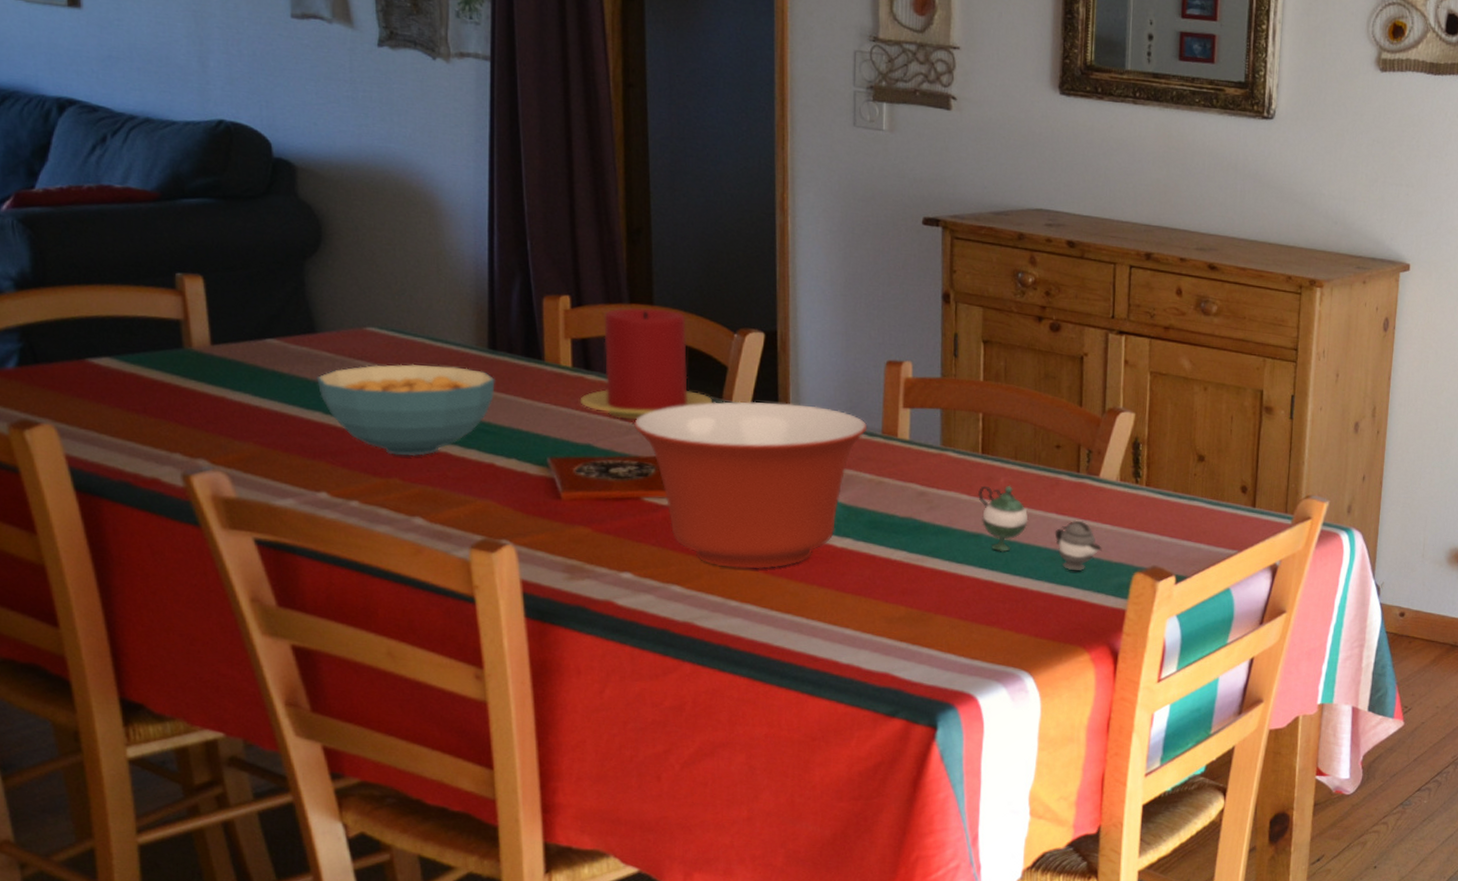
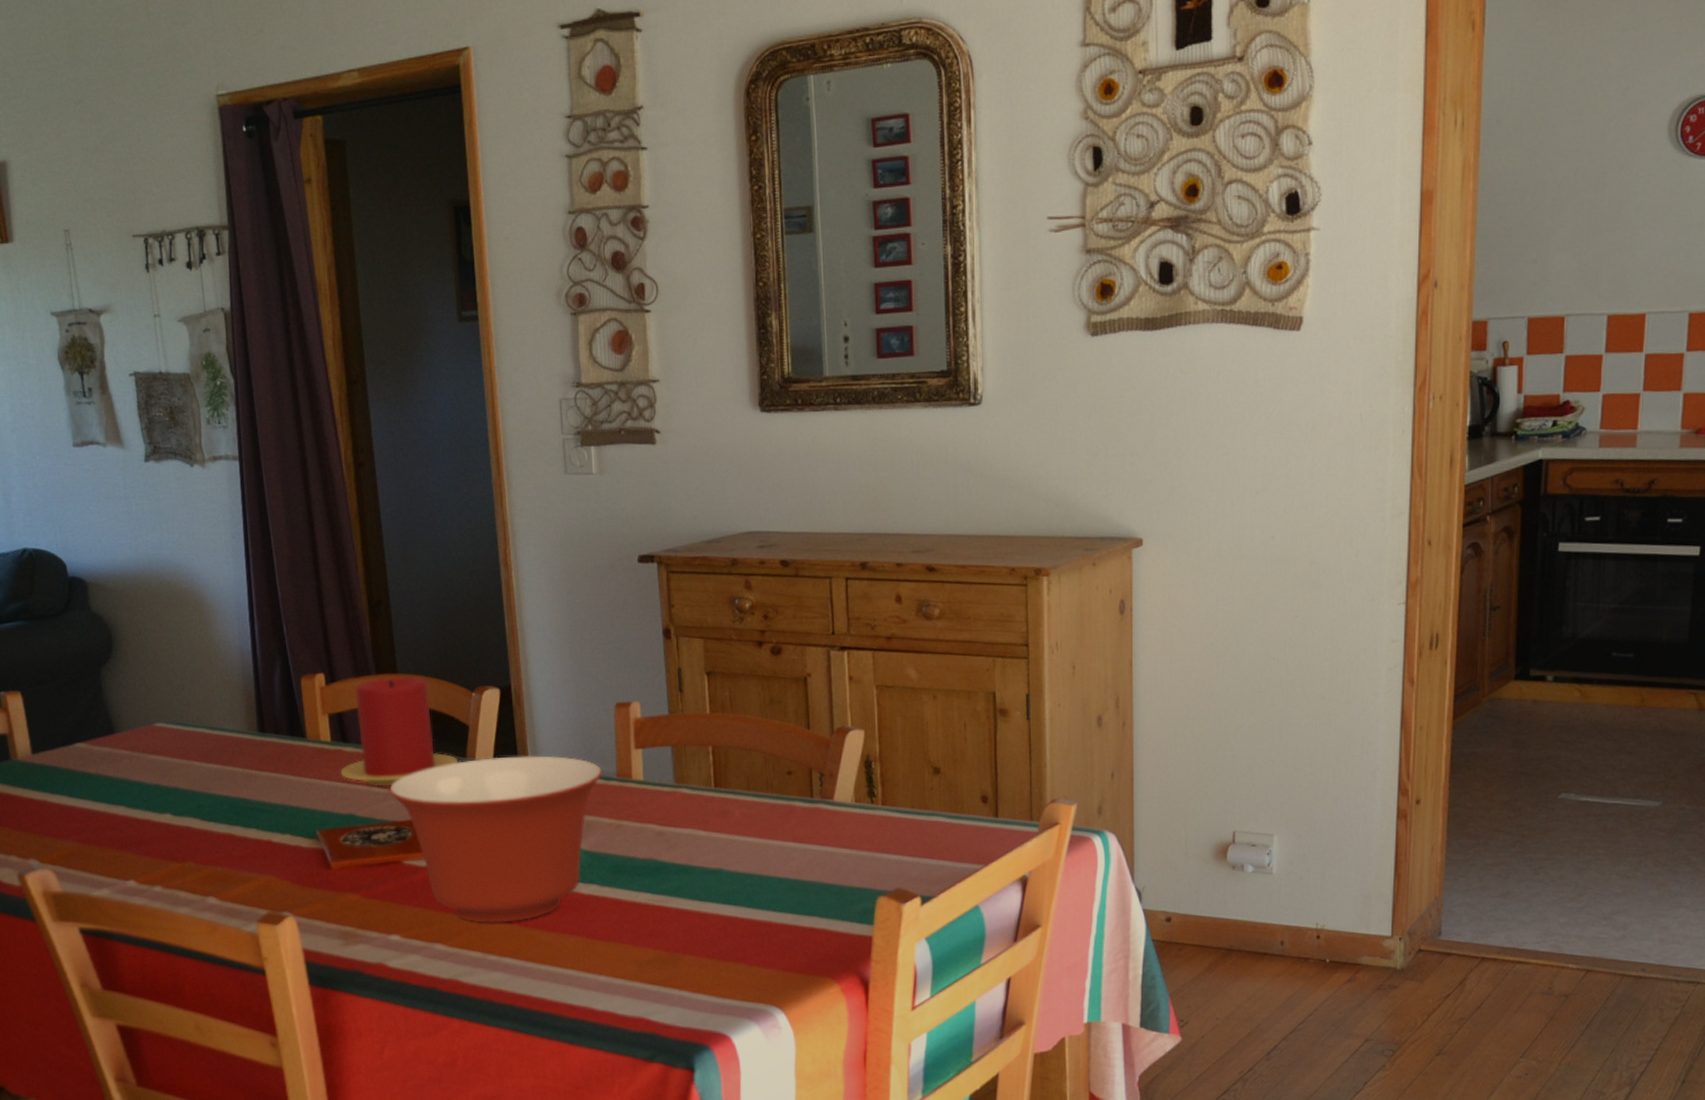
cereal bowl: present [317,363,495,456] -> none [118,752,267,840]
teapot: present [977,485,1102,571] -> none [713,817,843,900]

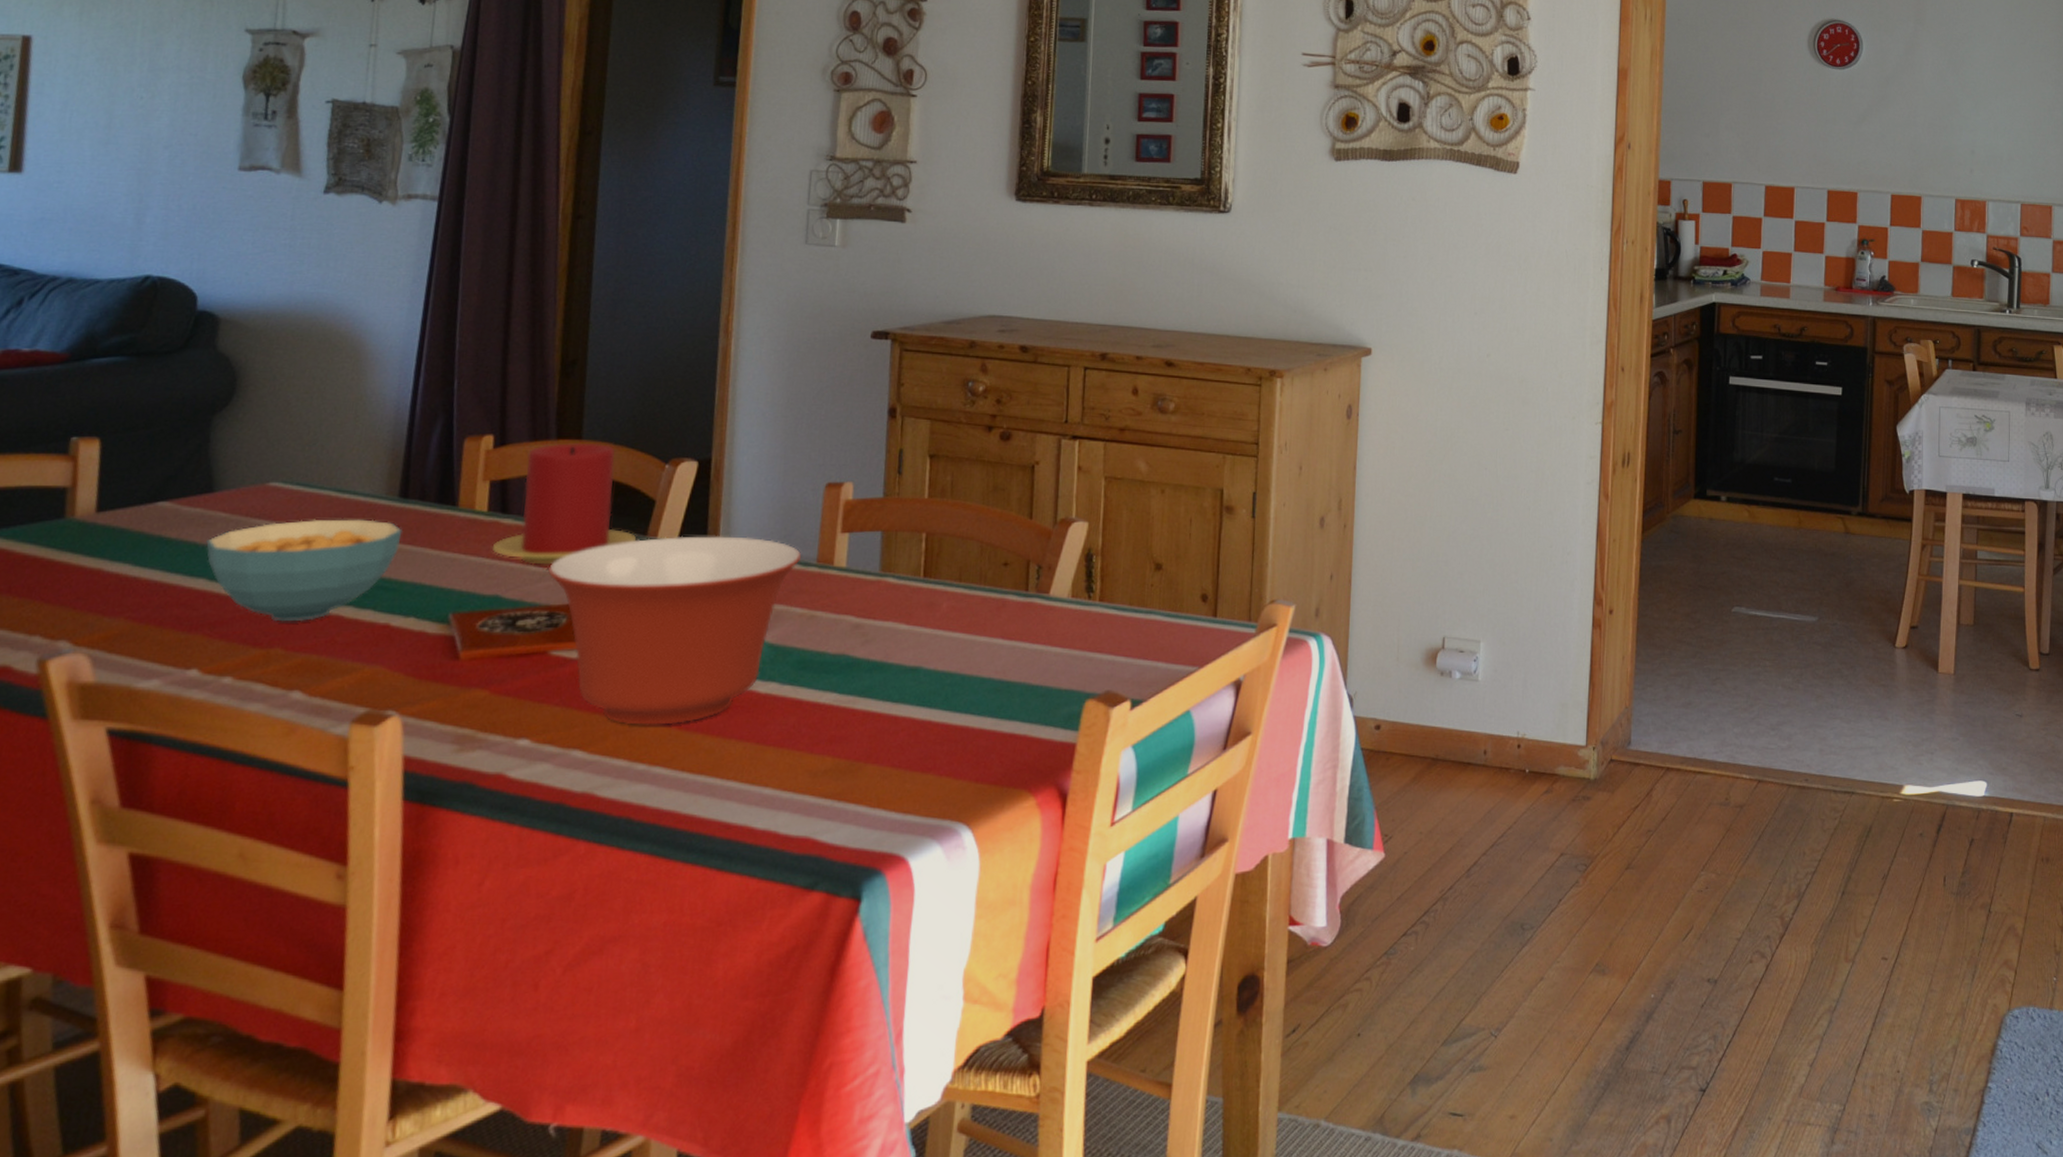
cereal bowl: none [118,752,267,840] -> present [206,519,402,622]

